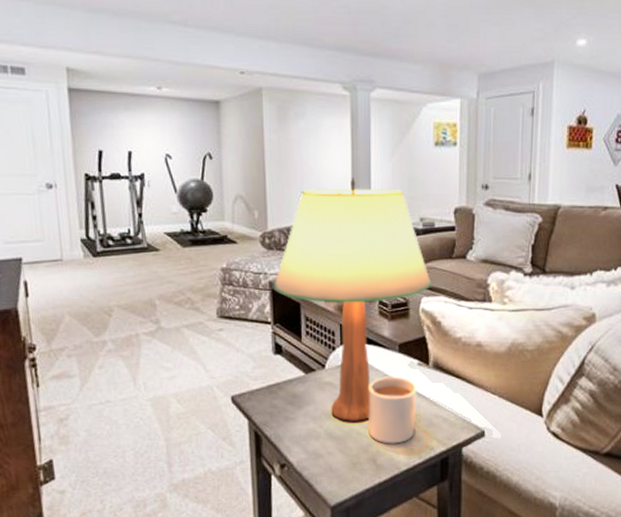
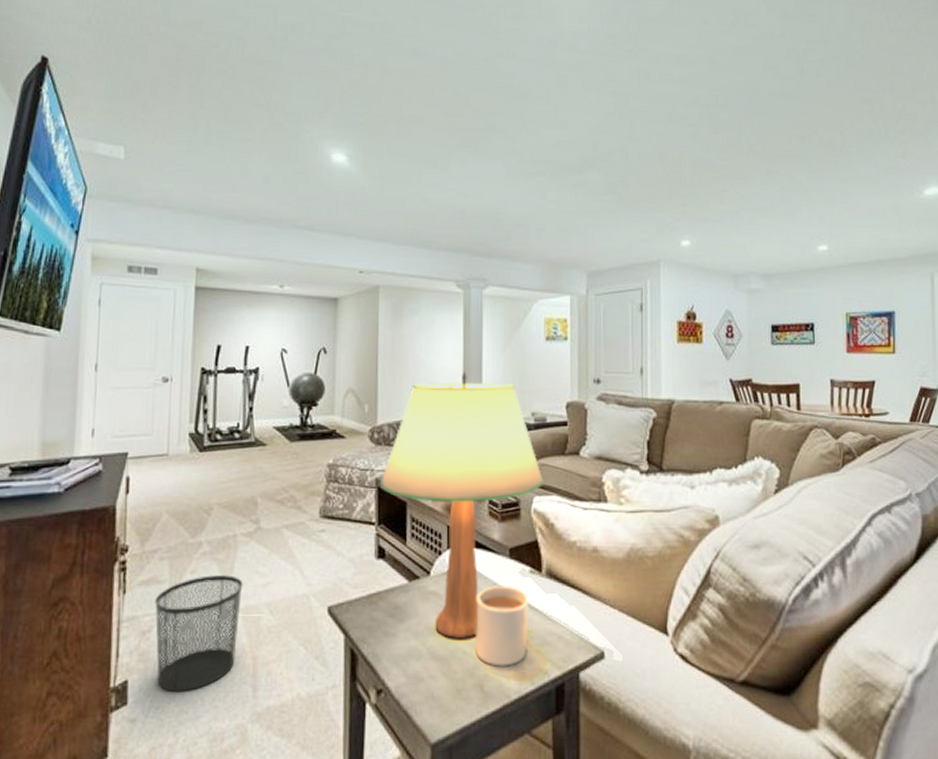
waste bin: none [68,370,150,469] -> present [155,575,243,693]

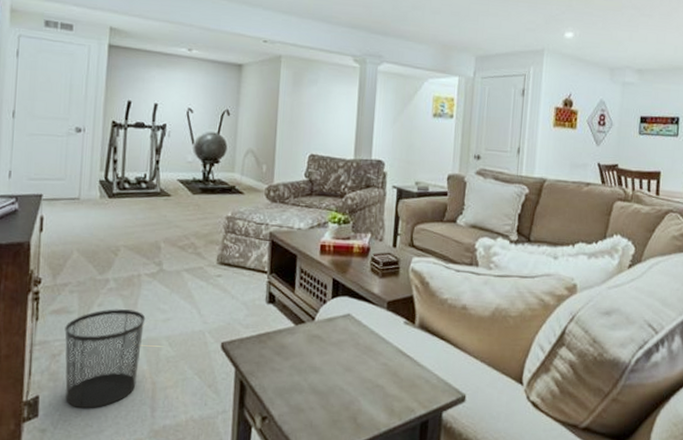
table lamp: present [379,371,545,638] -> none [272,140,423,376]
mug: present [474,584,529,666] -> none [350,332,402,403]

